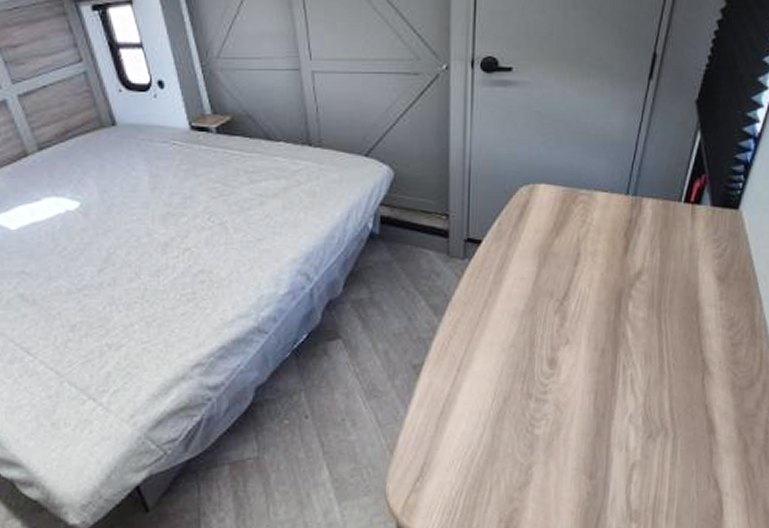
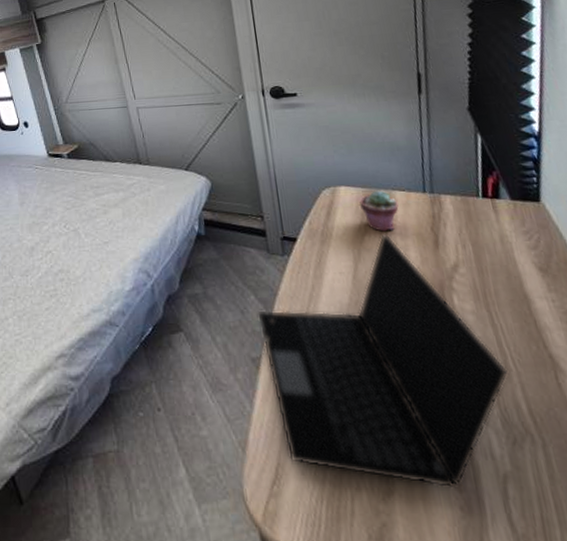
laptop: none [425,237,662,477] -> present [256,233,509,489]
potted succulent: none [557,190,597,236] -> present [359,190,399,232]

